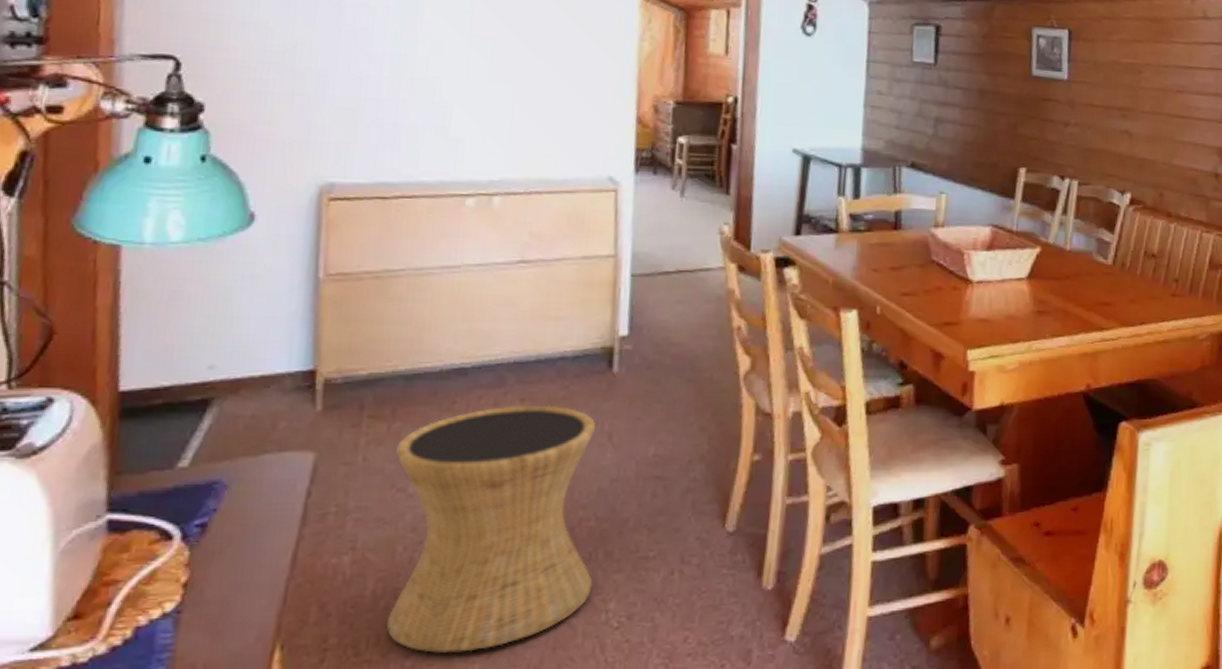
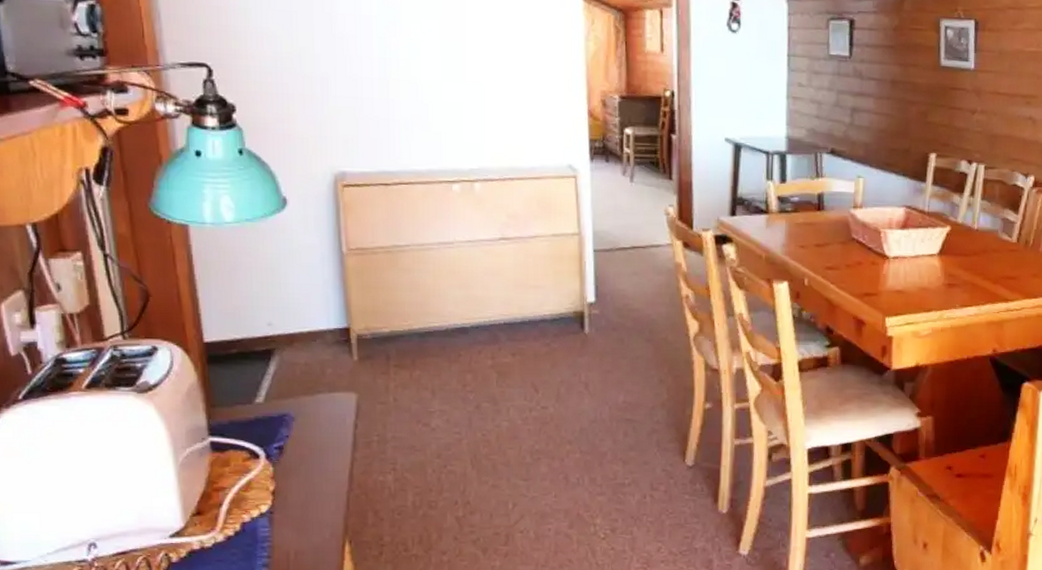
side table: present [386,404,596,653] -> none [419,358,582,552]

